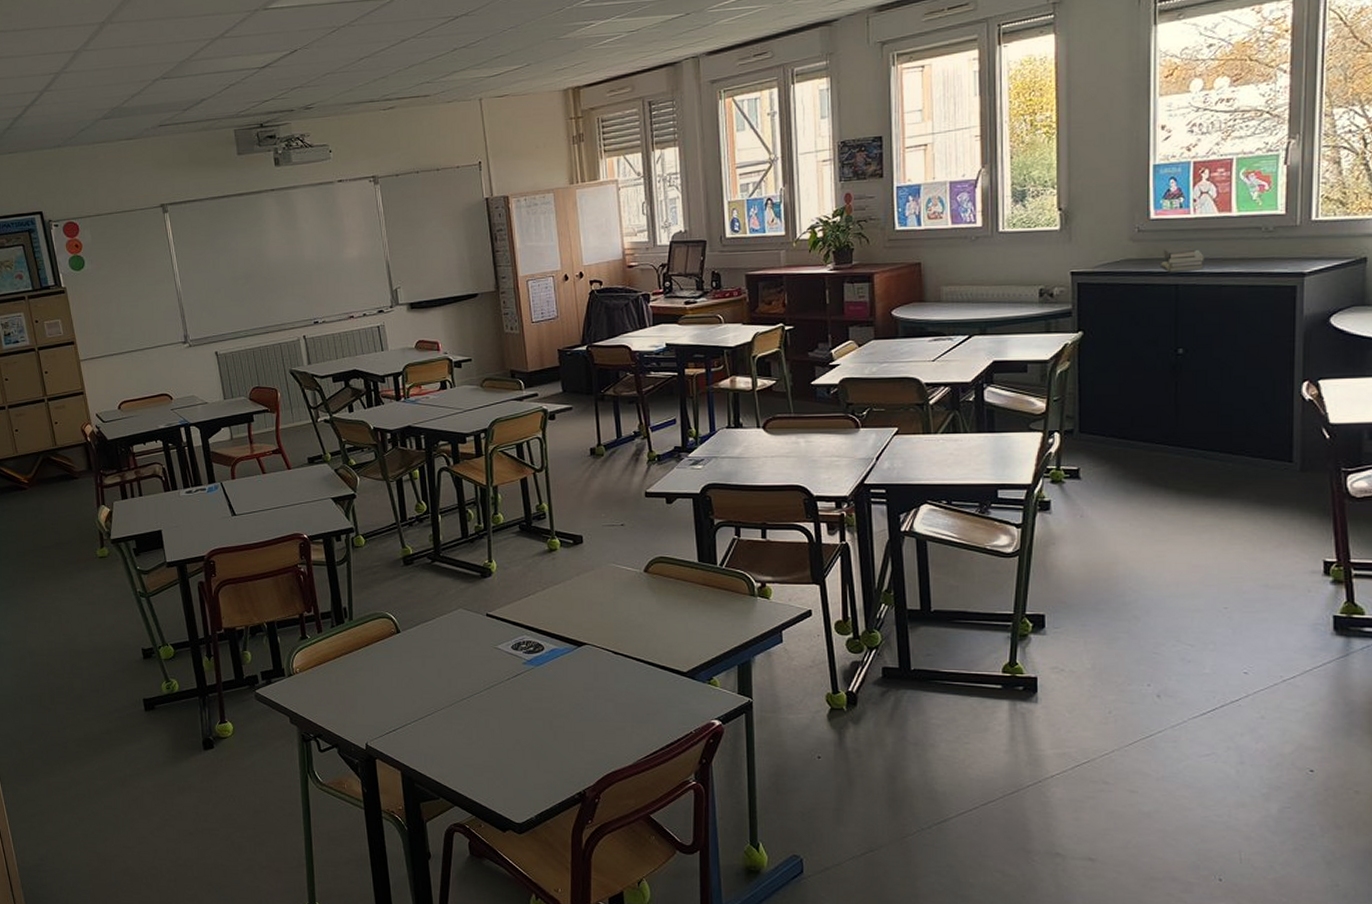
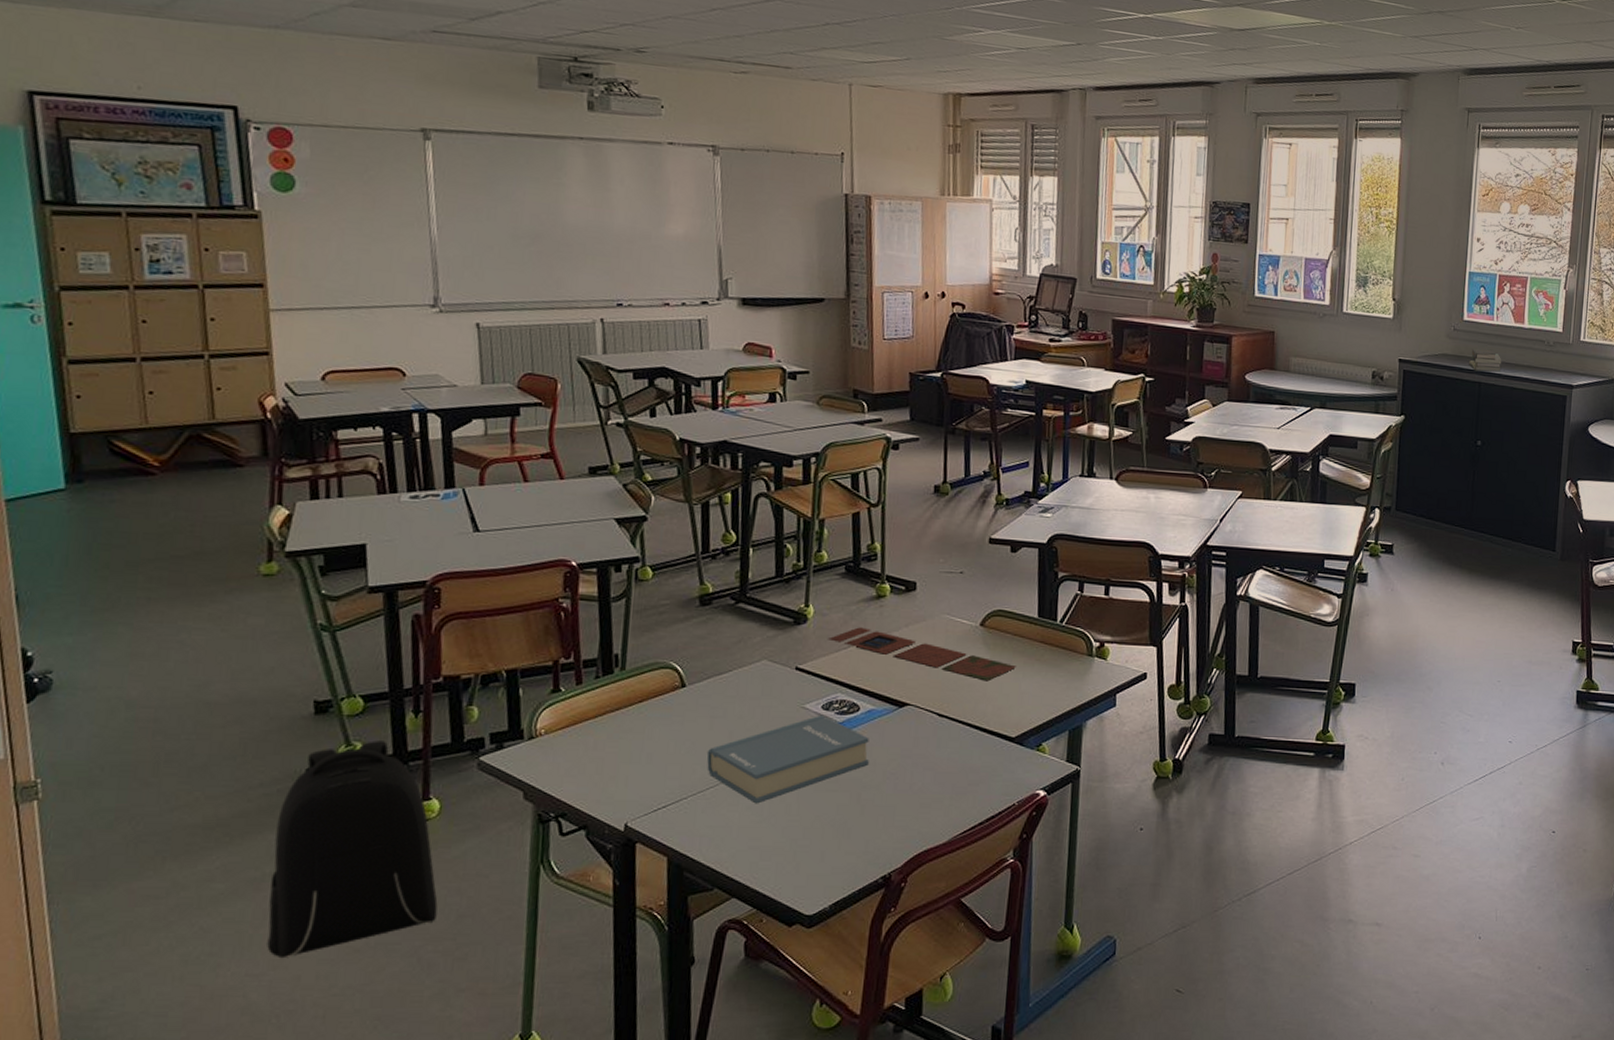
backpack: none [129,678,240,836] -> present [267,740,438,957]
hardback book: none [422,654,556,729] -> present [706,714,869,804]
papers: none [510,578,681,622] -> present [827,627,1016,682]

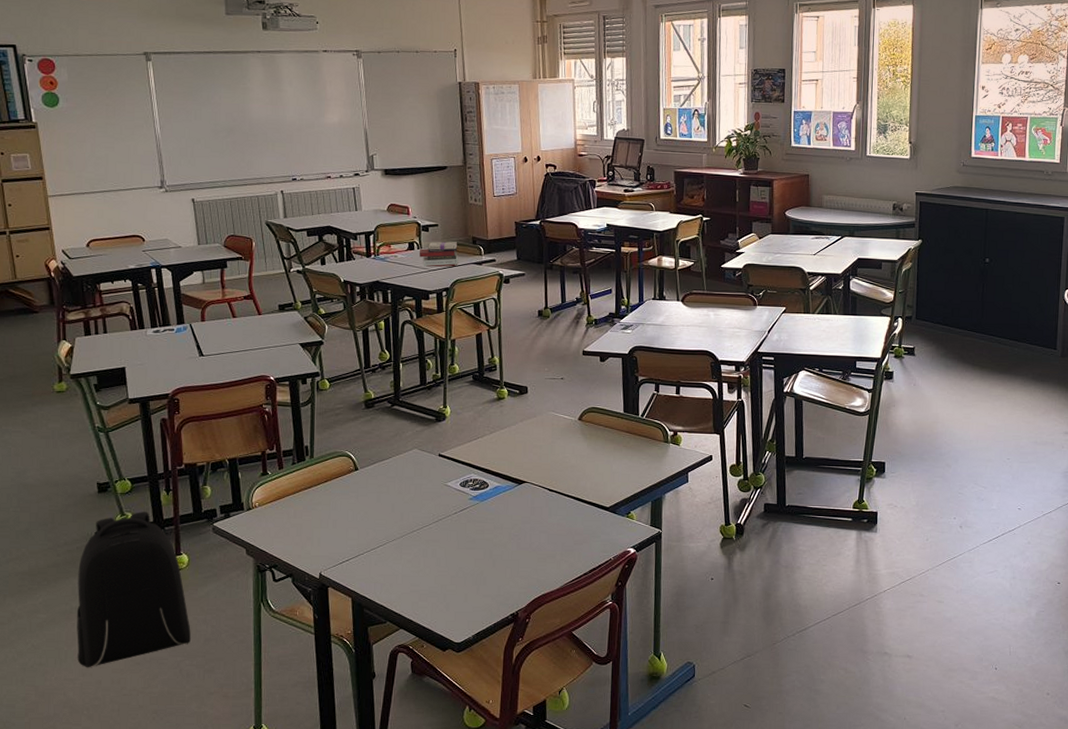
hardback book: present [706,714,869,804] -> none [376,490,497,558]
books: none [783,393,834,426] -> present [420,241,459,267]
papers: present [827,627,1016,682] -> none [461,423,608,464]
books: present [1469,349,1502,372] -> none [977,180,1006,200]

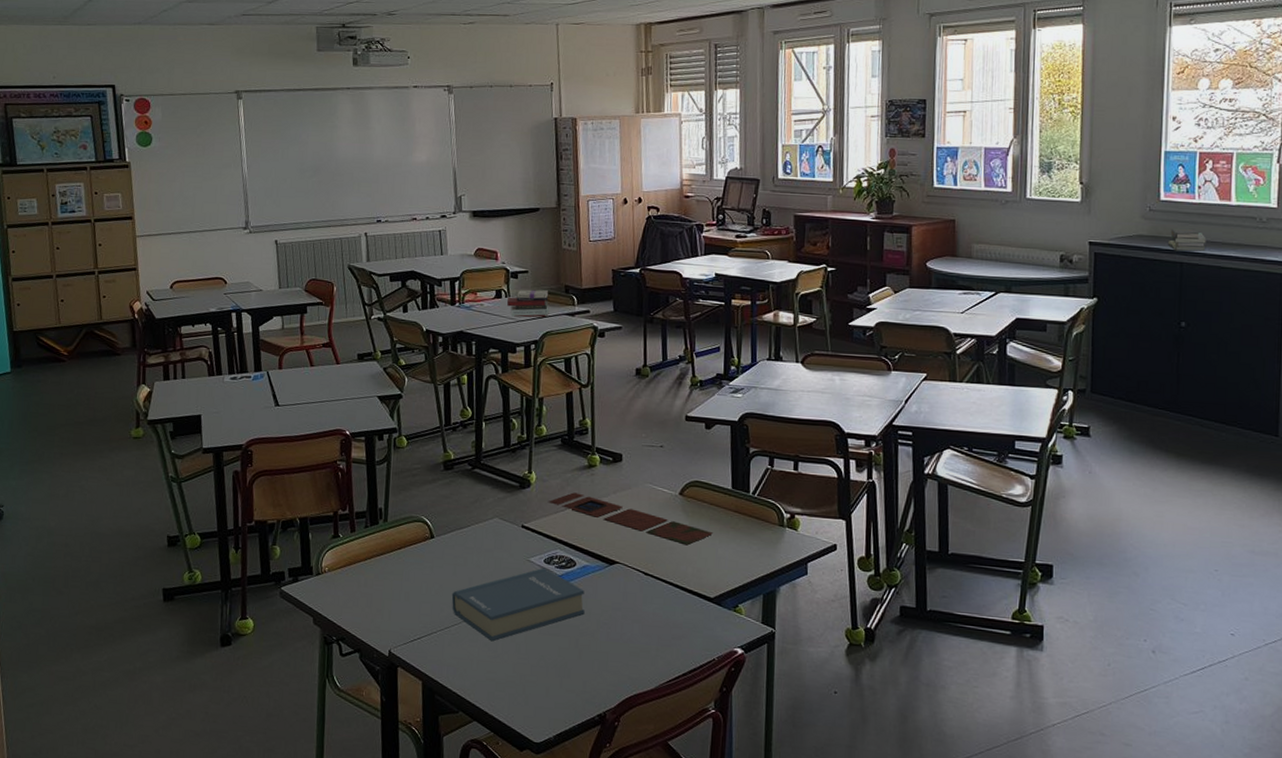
backpack: present [77,512,191,667] -> none [138,569,253,735]
hardback book: none [376,490,497,558] -> present [451,567,585,642]
papers: none [461,423,608,464] -> present [547,492,713,546]
books: none [977,180,1006,200] -> present [1168,228,1207,252]

